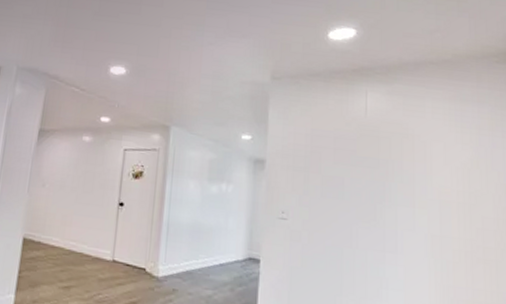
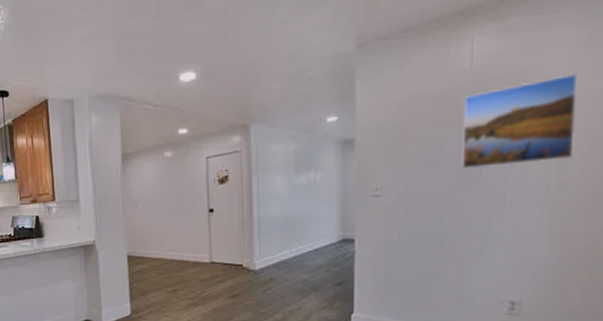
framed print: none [359,139,452,215] -> present [462,73,578,169]

